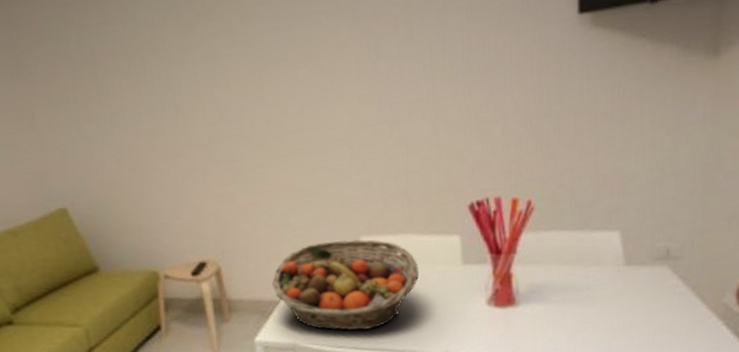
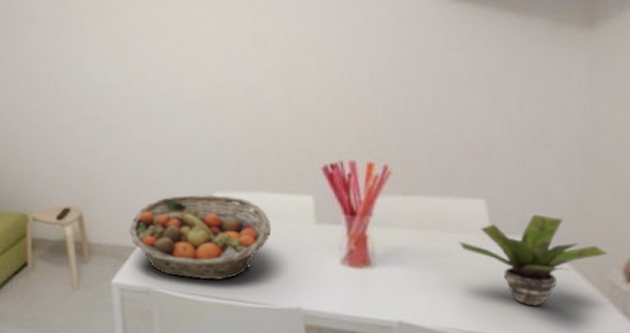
potted plant: none [595,243,725,334] -> present [458,214,609,306]

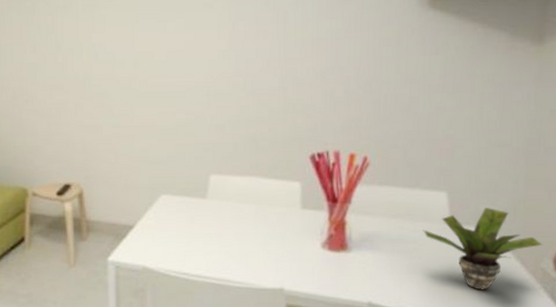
fruit basket: present [128,194,272,280] -> none [127,177,262,261]

